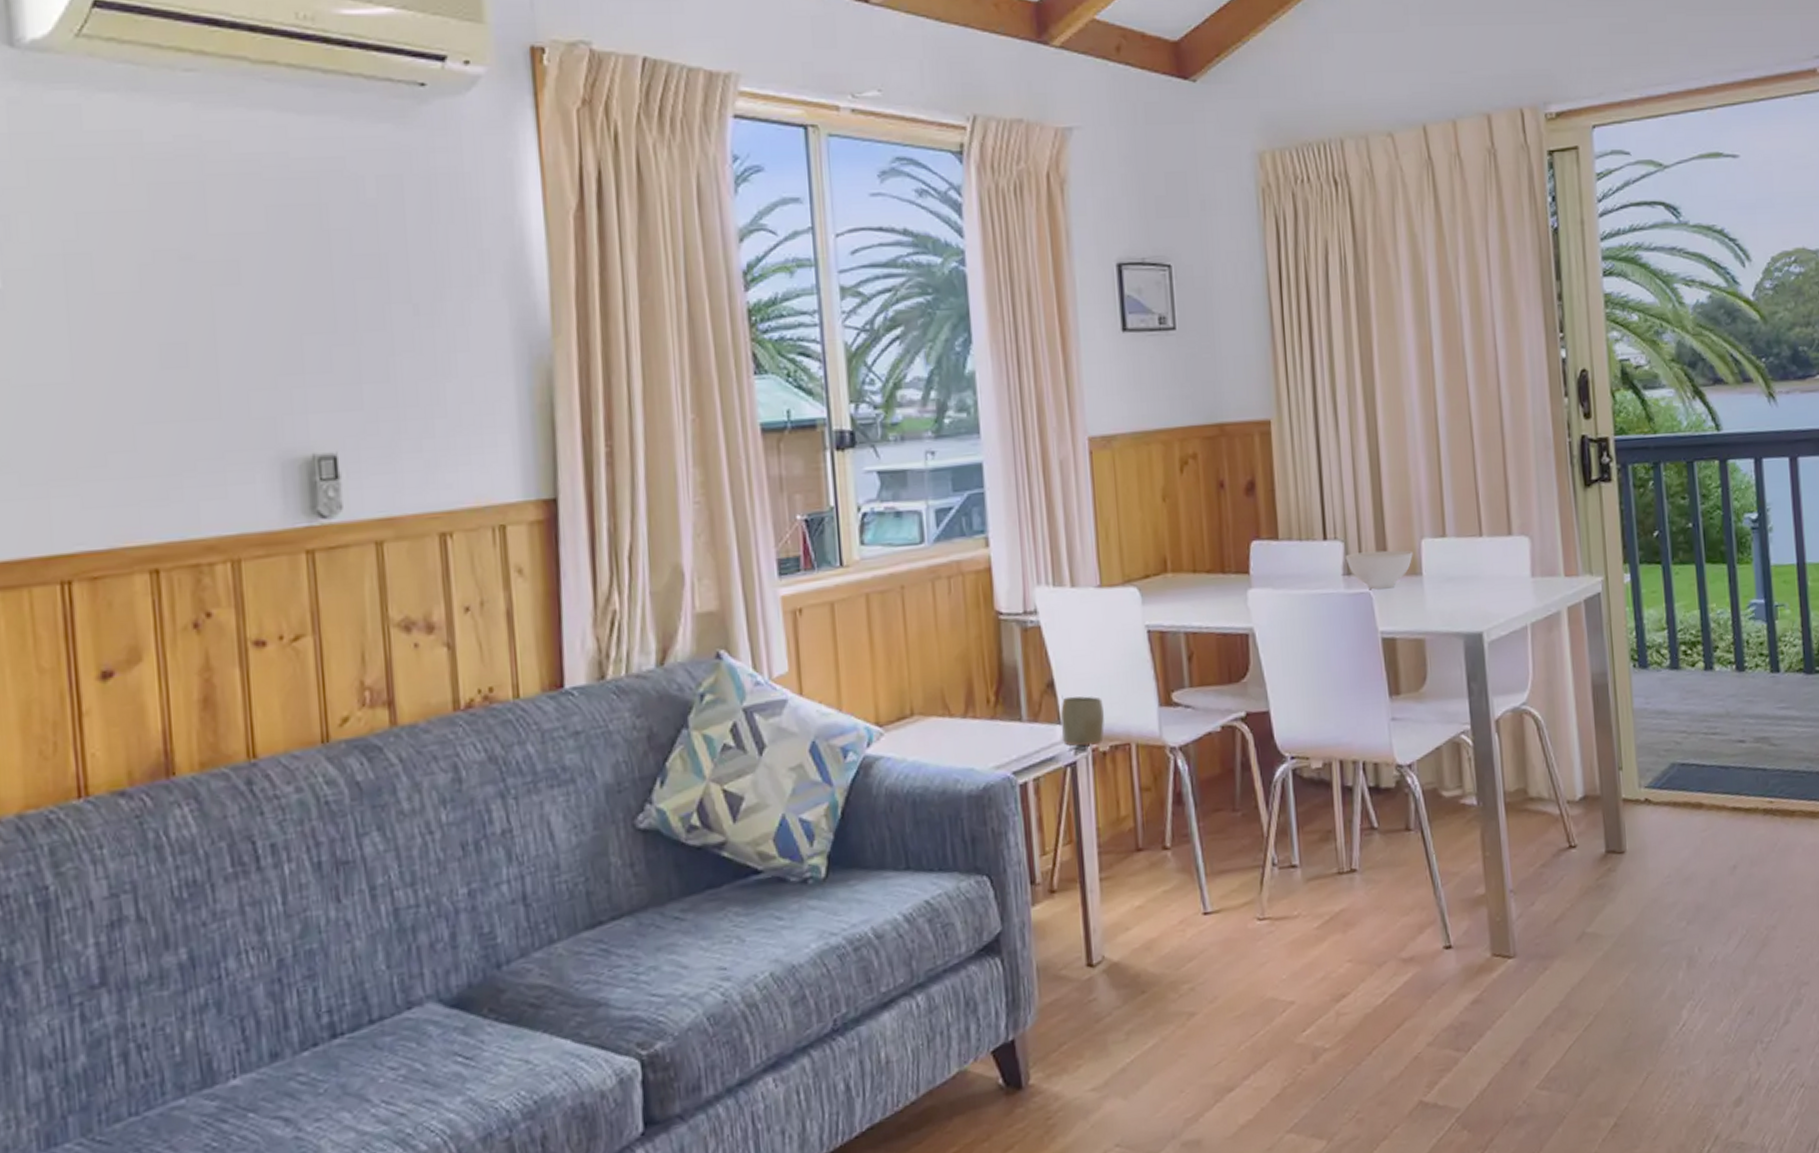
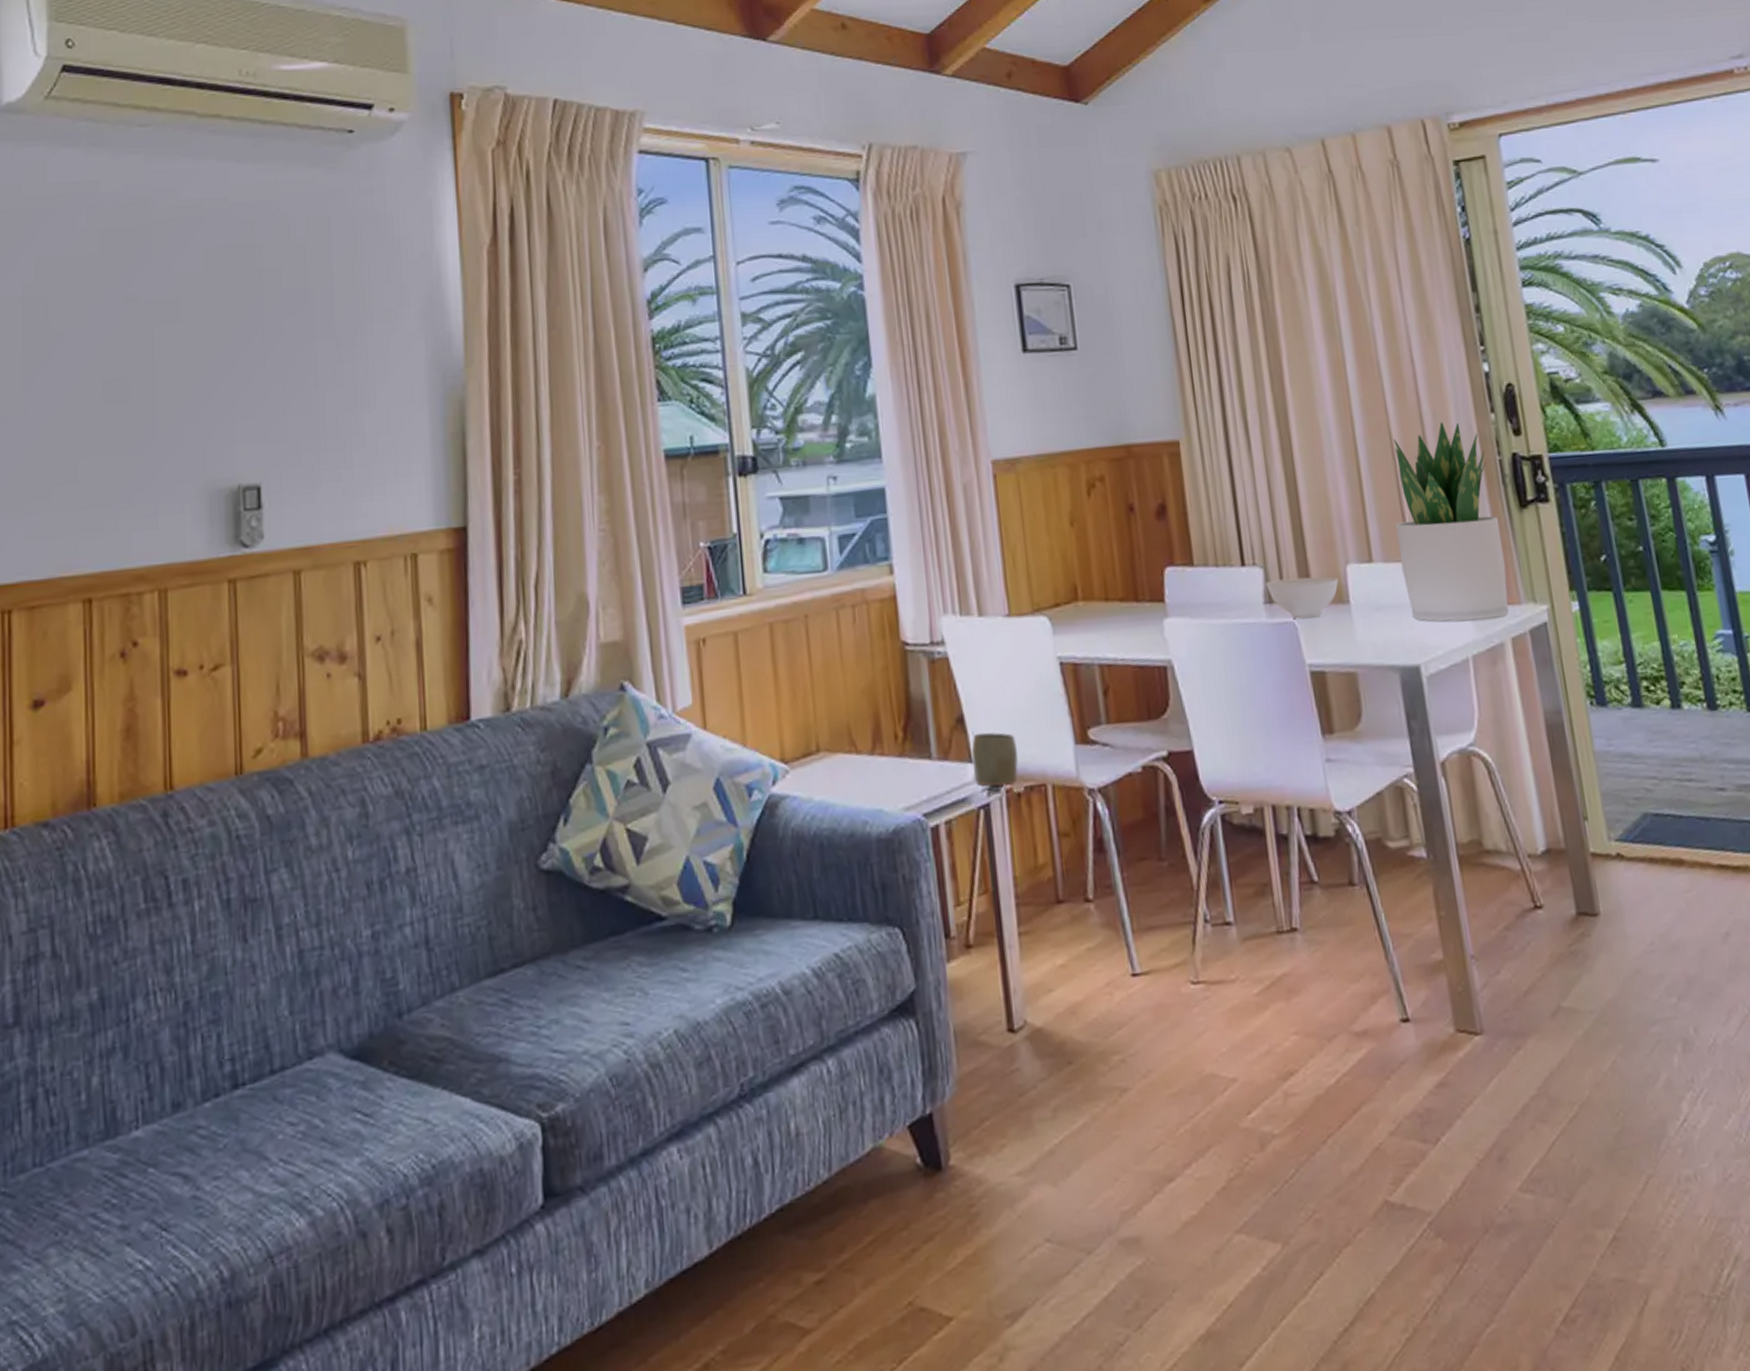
planter: none [1470,405,1568,593] -> present [1394,421,1509,623]

